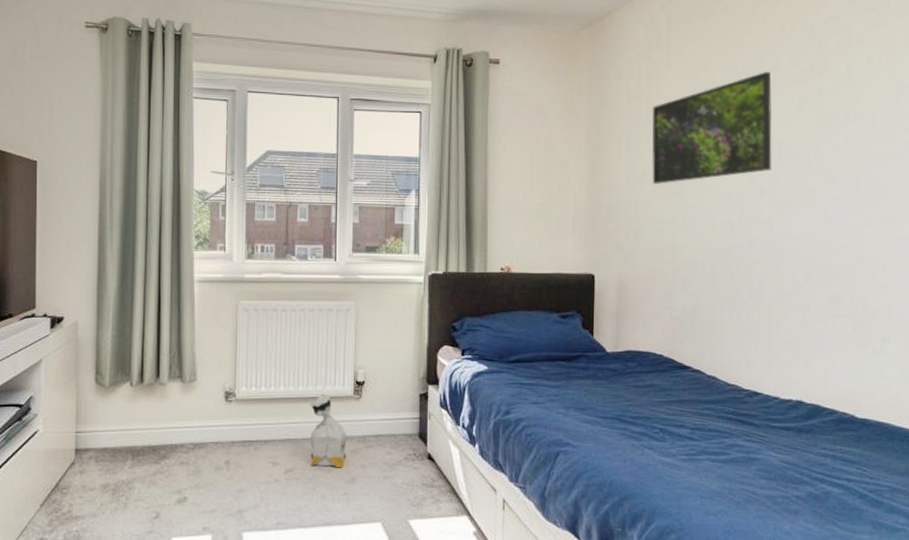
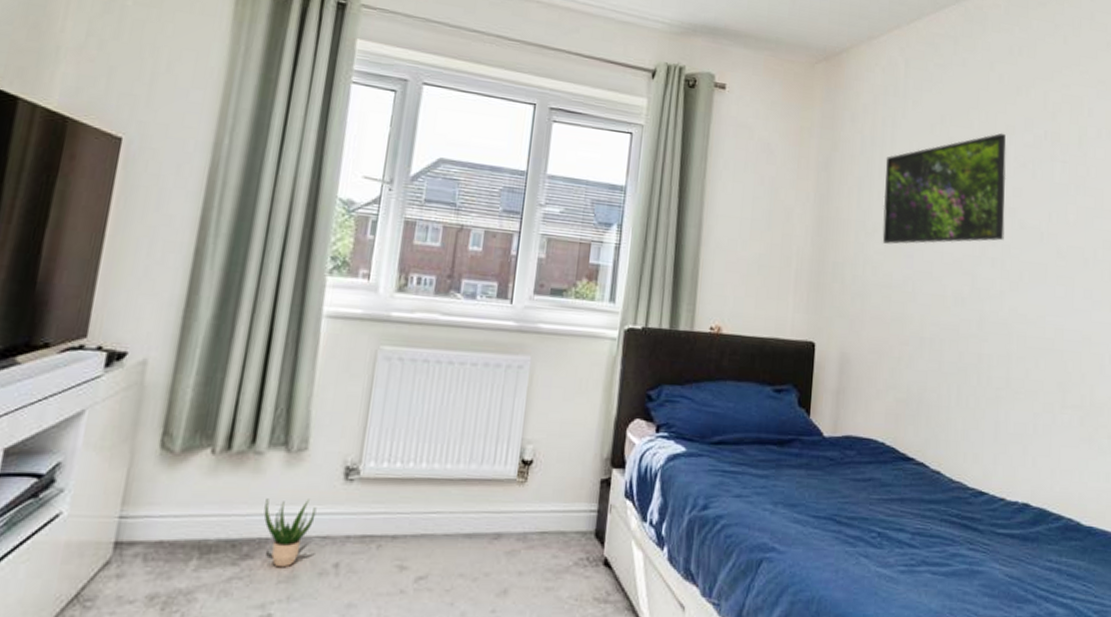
potted plant: none [172,416,208,465] -> present [263,498,317,568]
bag: present [310,394,347,468] -> none [450,475,503,576]

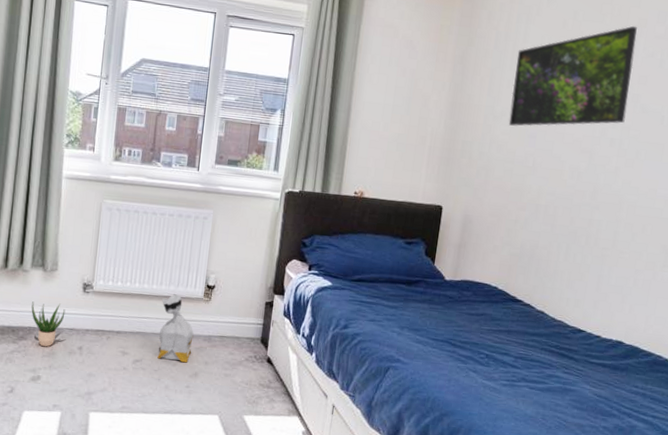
bag: none [450,475,503,576] -> present [157,294,194,363]

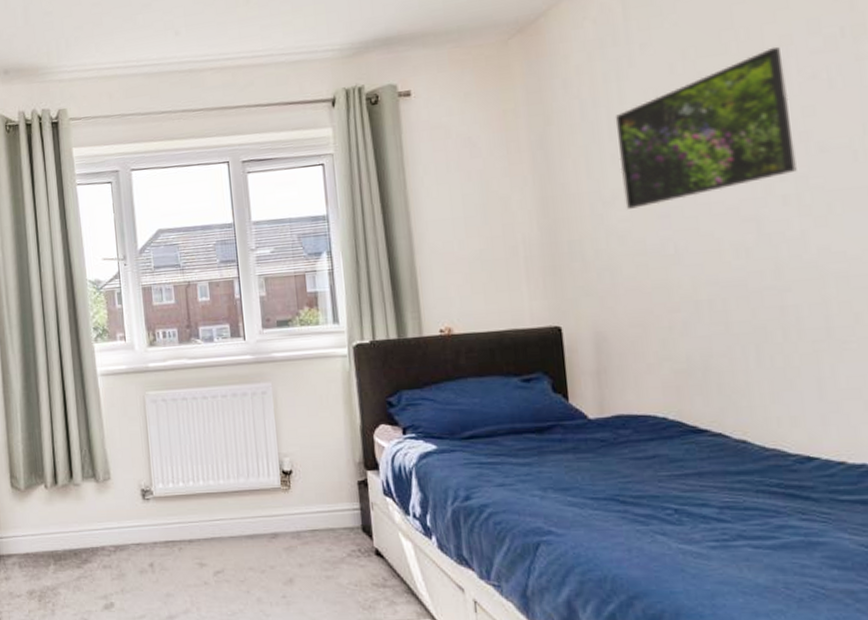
potted plant: present [31,301,66,347] -> none [90,516,128,569]
bag: present [157,294,194,363] -> none [233,487,279,568]

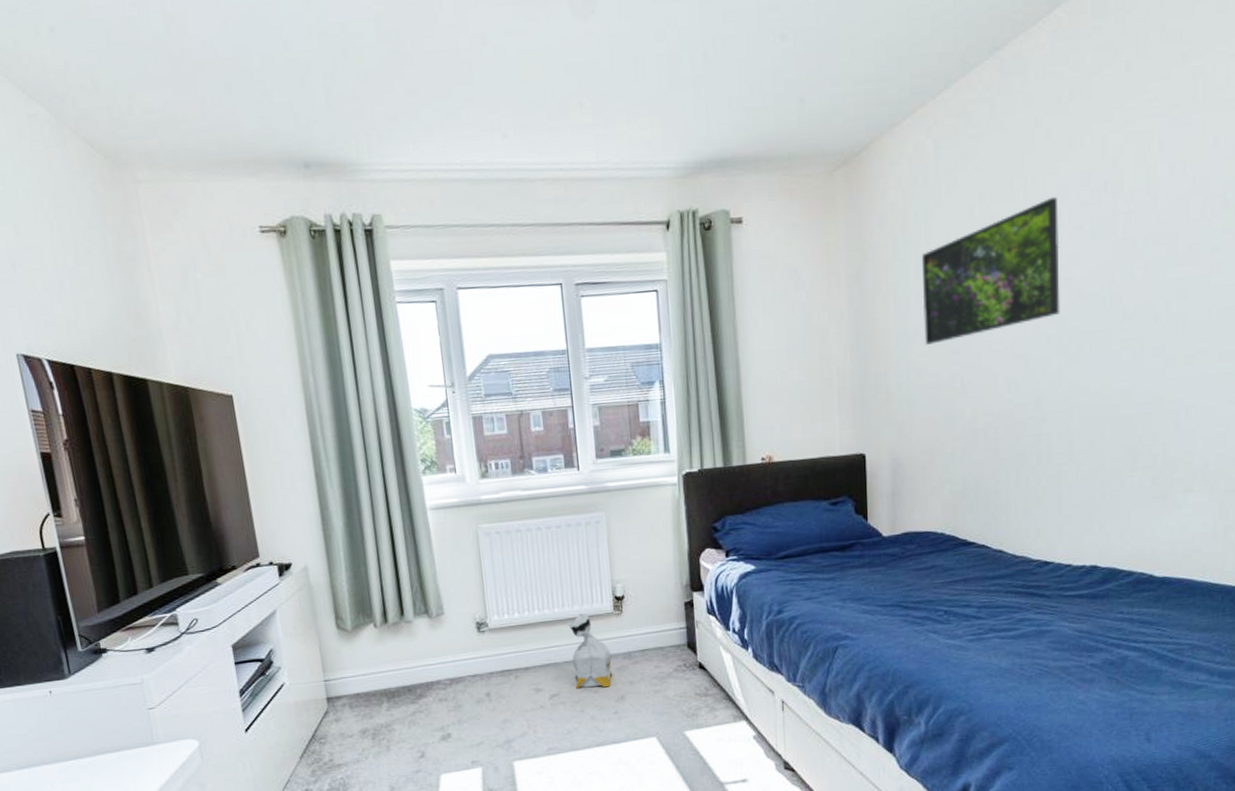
bag: none [233,487,279,568] -> present [568,614,612,689]

